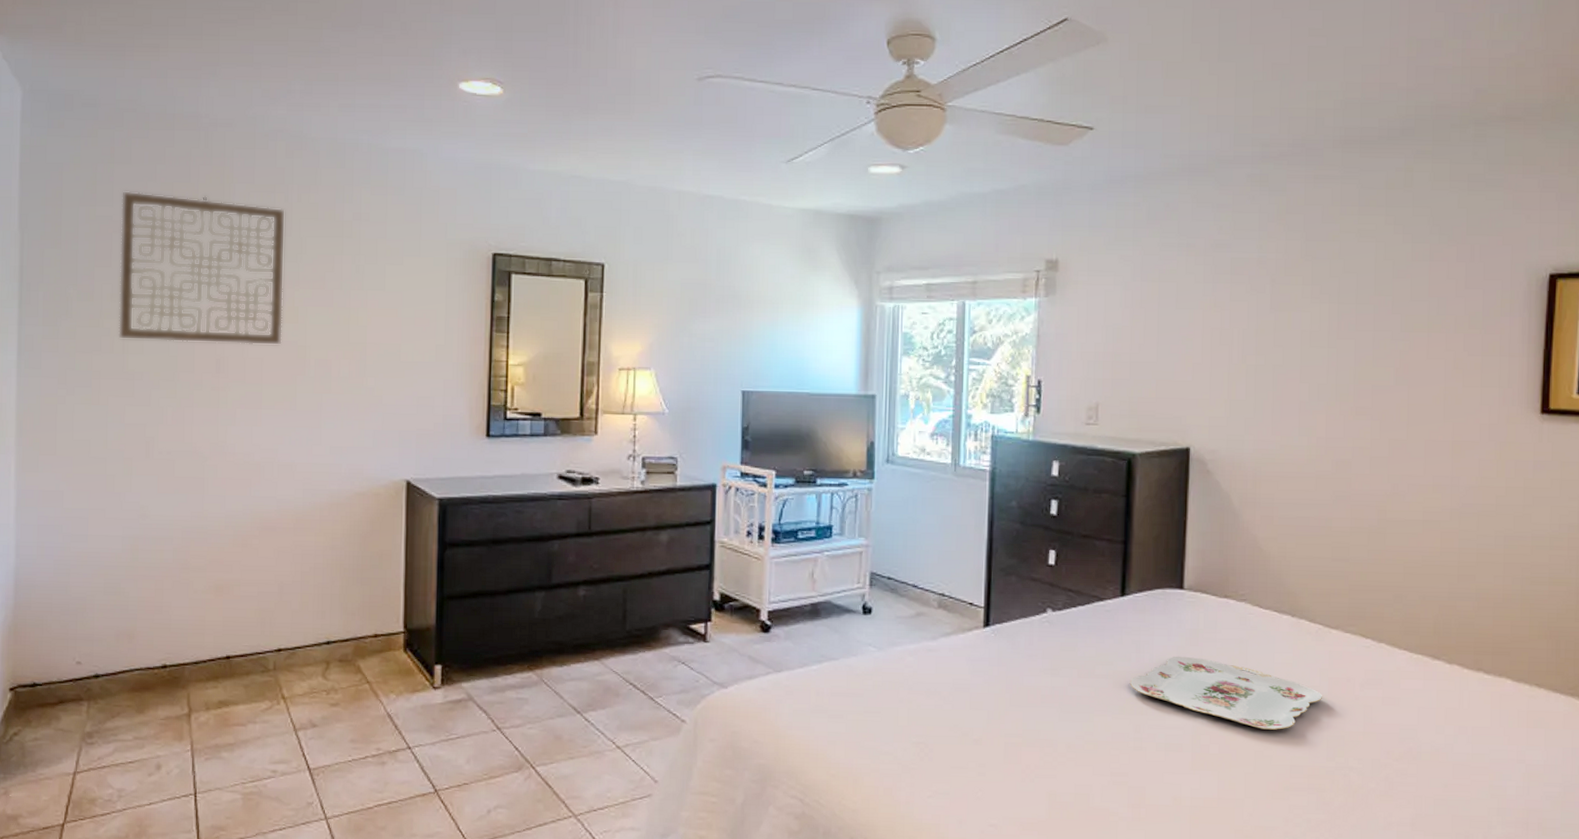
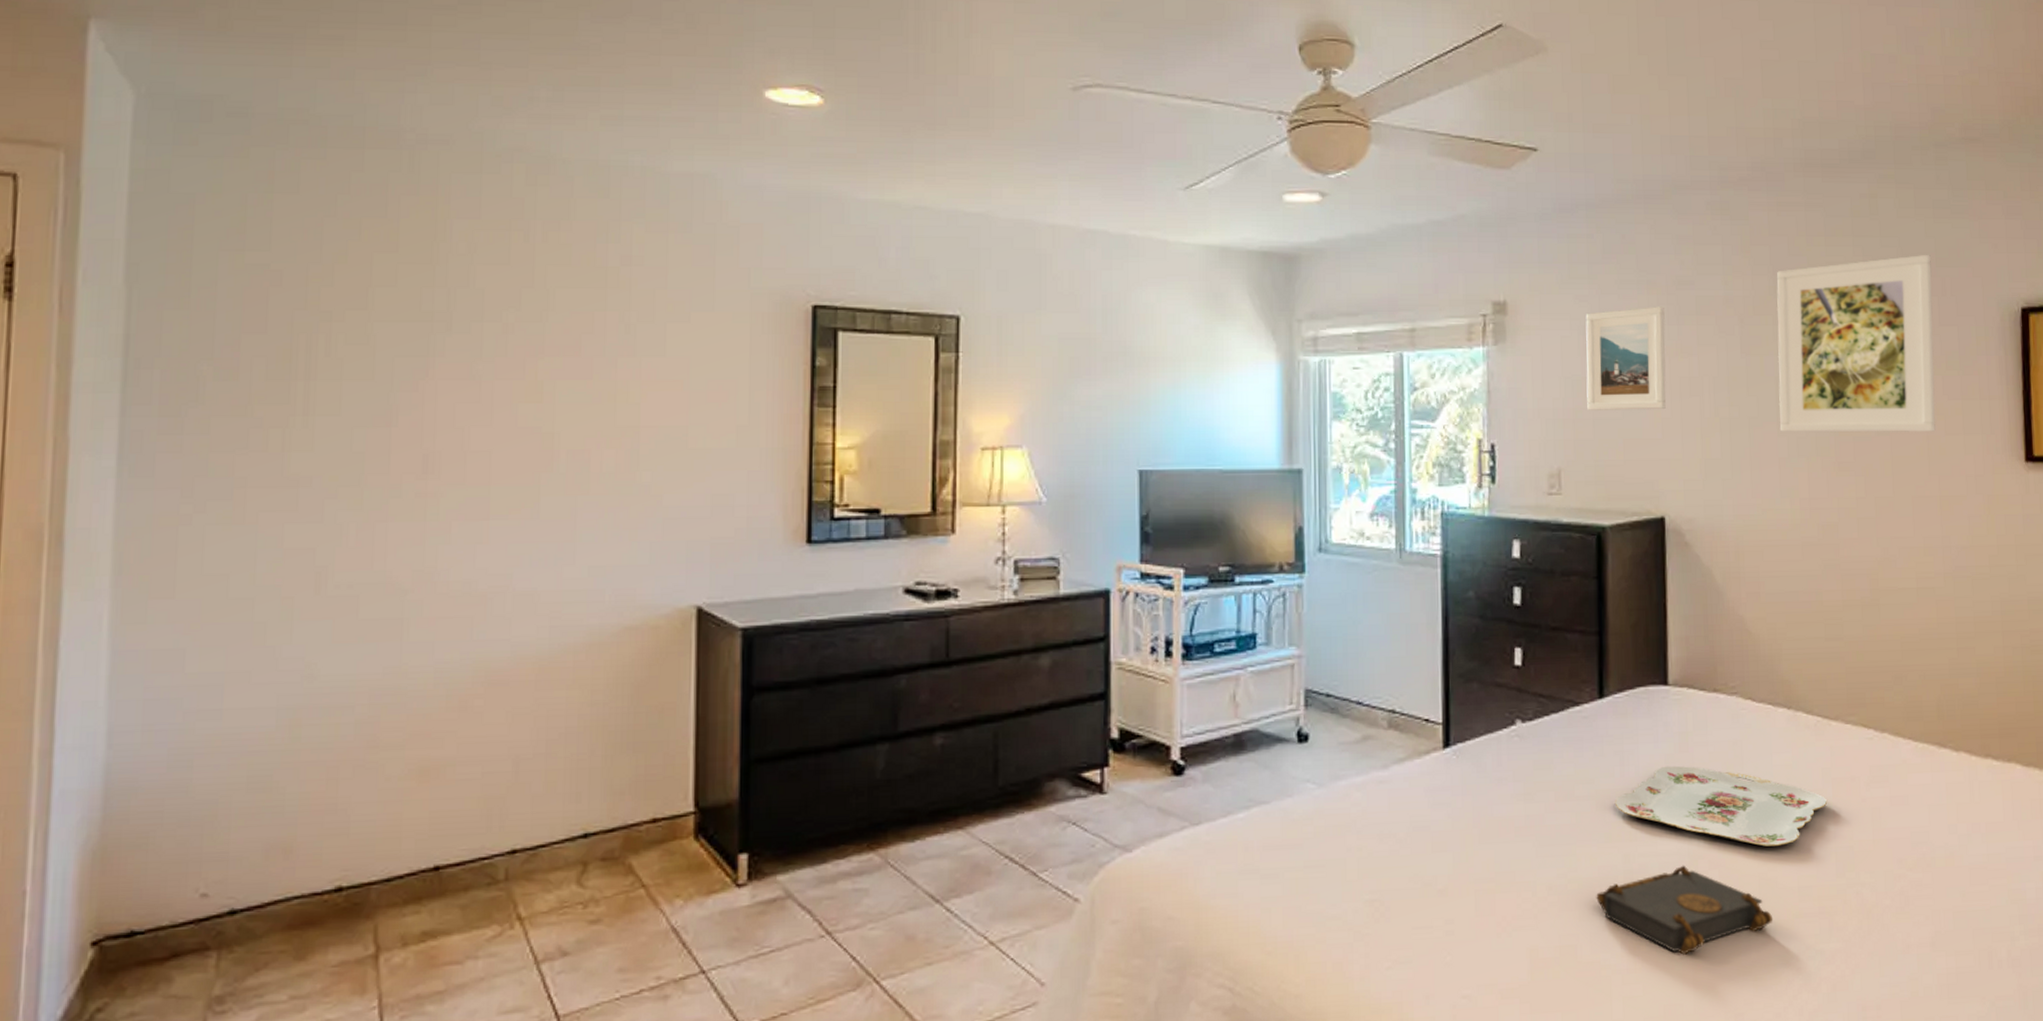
wall art: present [118,191,286,346] -> none [276,230,526,434]
book: none [1108,738,1266,811] -> present [1596,865,1773,955]
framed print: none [1125,266,1201,356] -> present [1585,306,1666,410]
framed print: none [1302,223,1462,384] -> present [1776,254,1936,433]

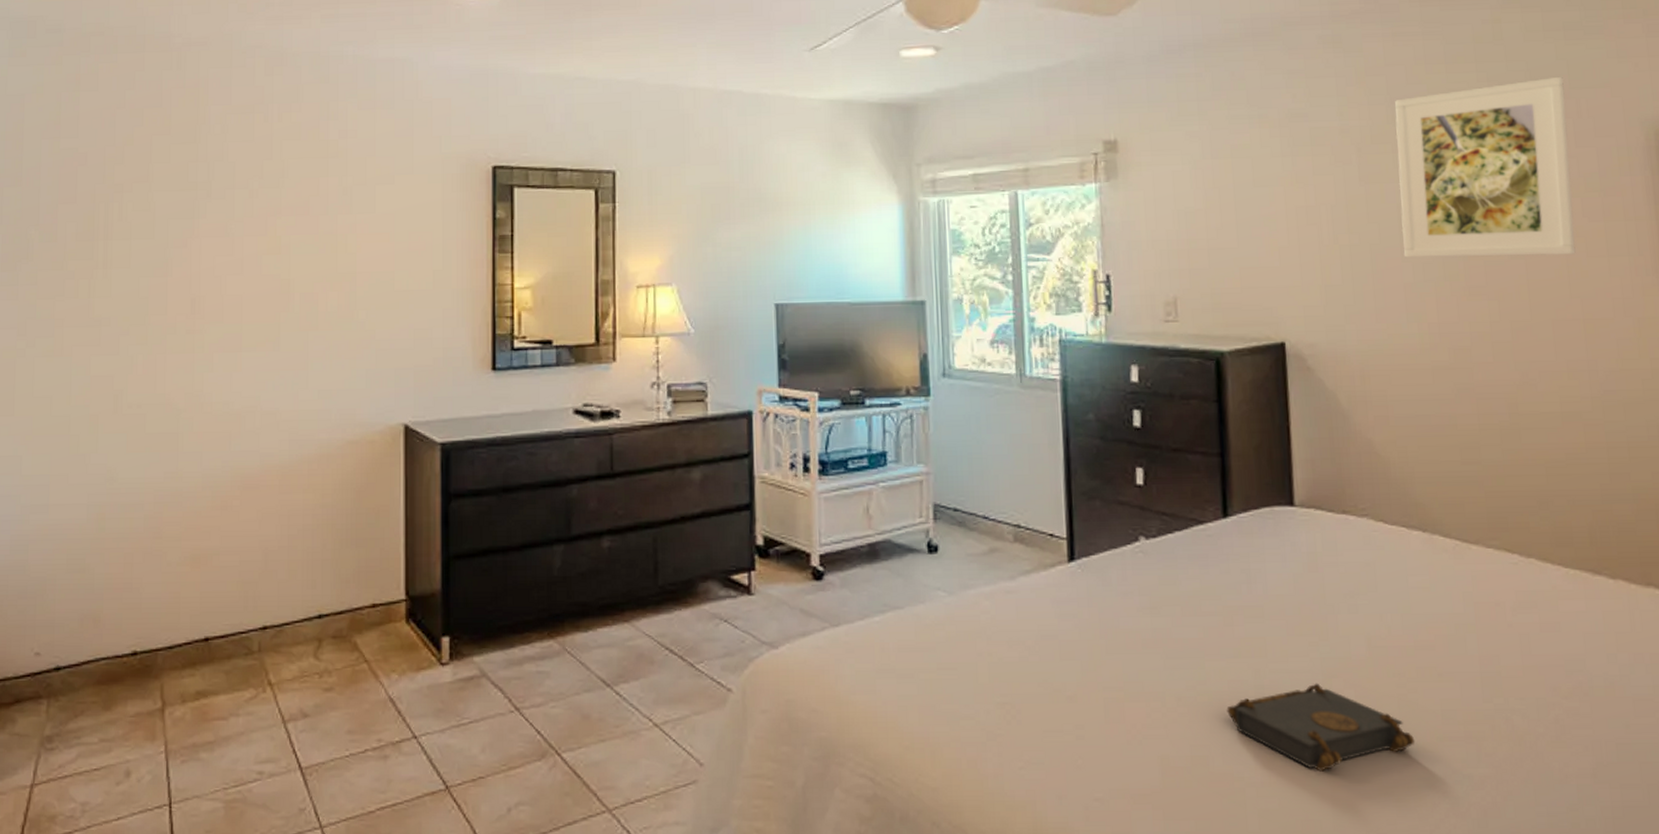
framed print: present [1585,306,1666,410] -> none [1197,139,1282,241]
serving tray: present [1614,765,1828,847] -> none [1242,585,1470,668]

